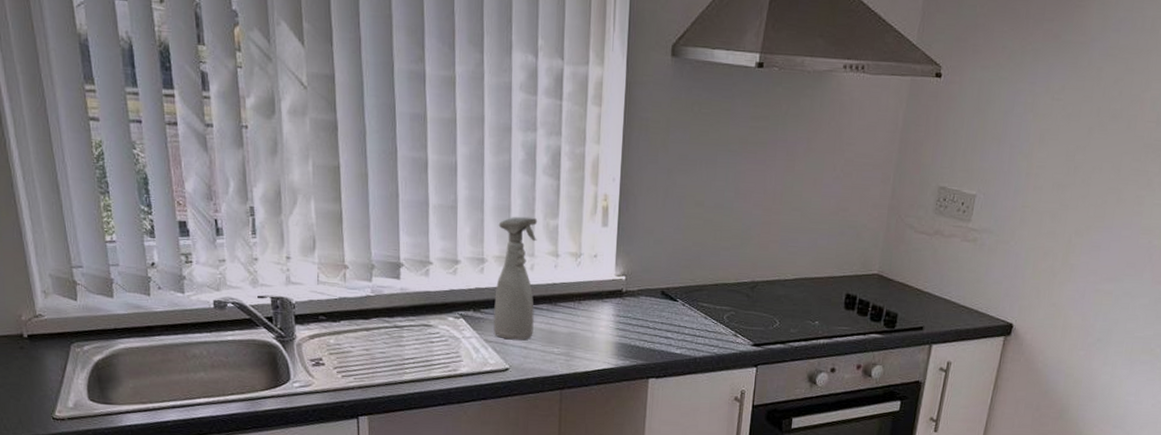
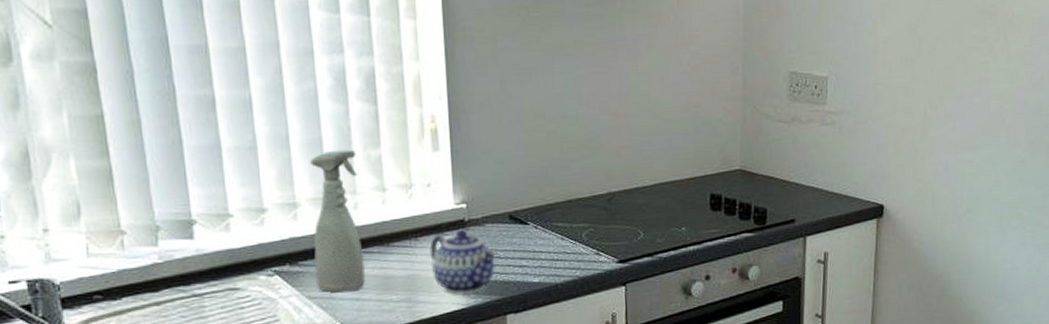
teapot: none [589,299,647,356] -> present [429,230,497,295]

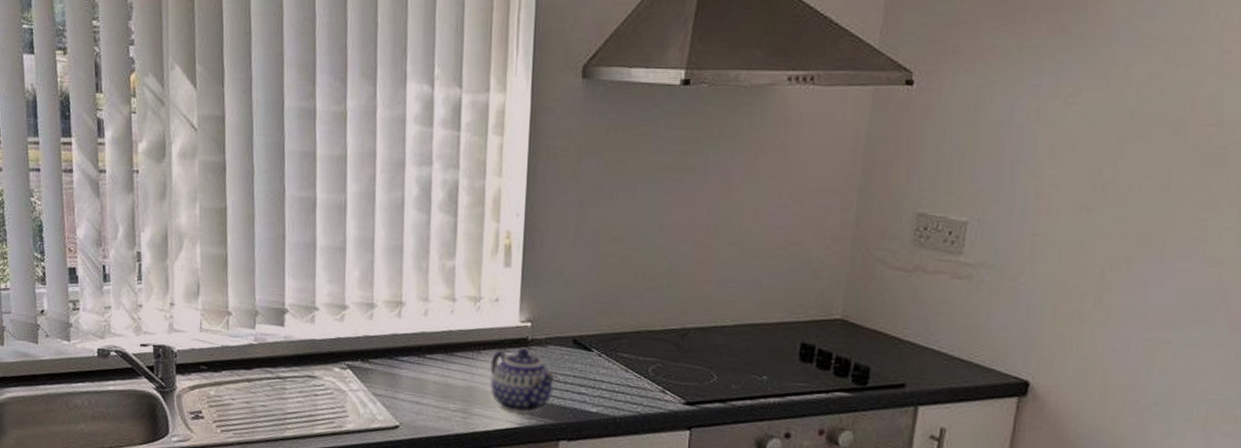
spray bottle: present [309,149,365,292] -> none [382,257,433,394]

